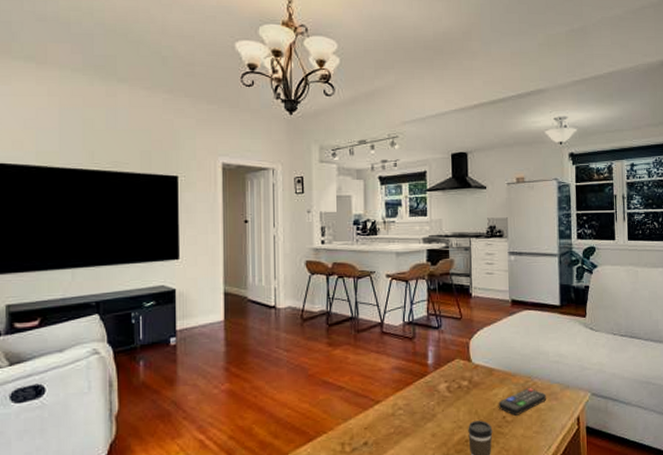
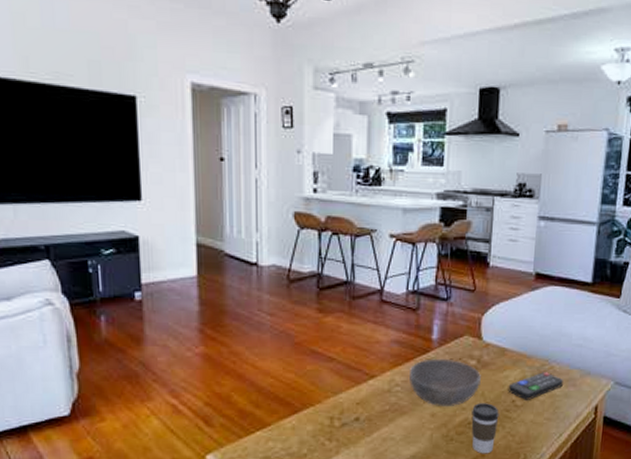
bowl: none [410,381,473,426] -> present [409,358,481,406]

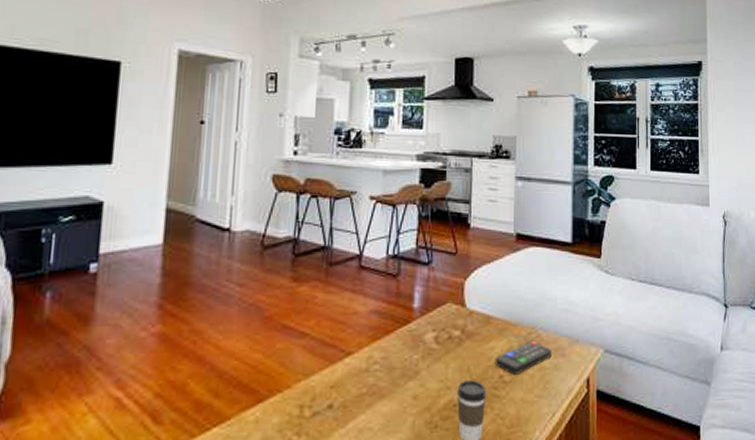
bowl: present [409,358,481,406] -> none [389,329,466,386]

